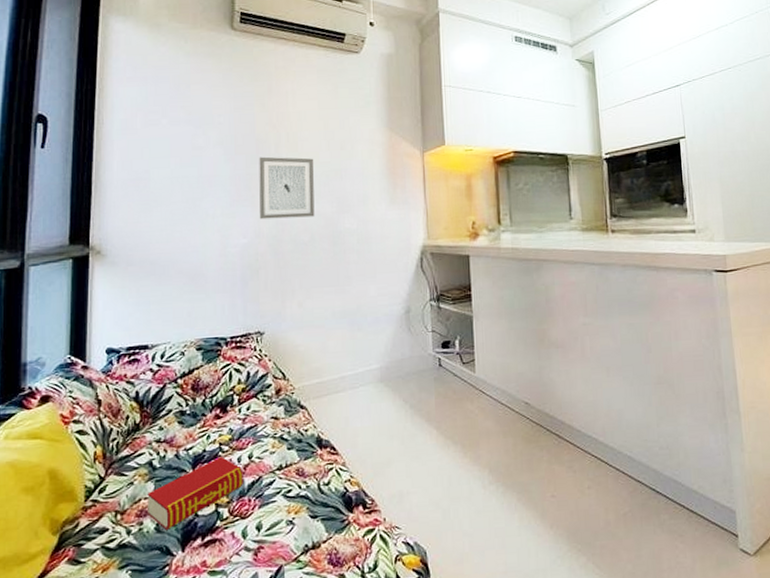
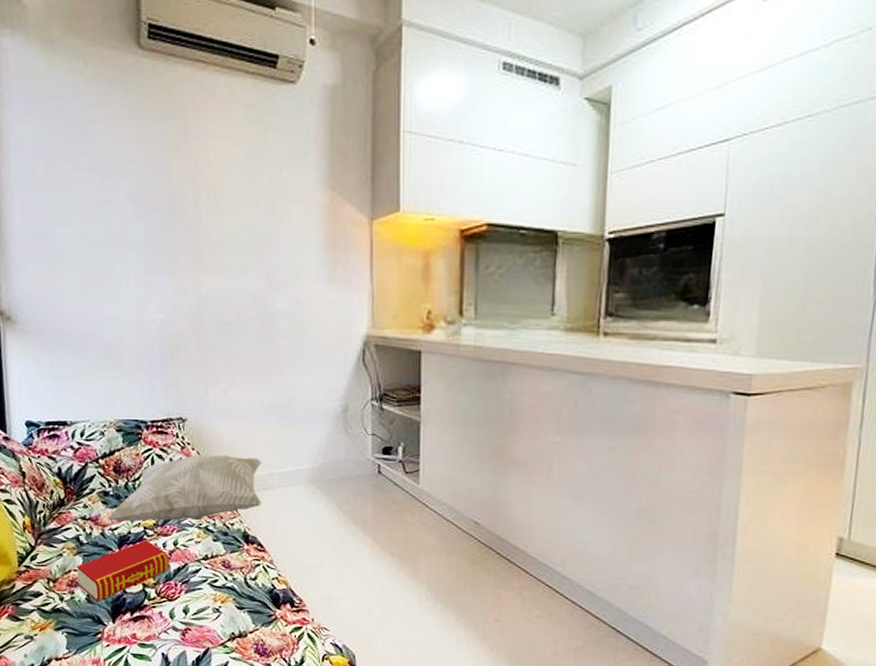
decorative pillow: none [182,363,334,441] -> present [106,454,262,522]
wall art: present [259,156,315,220] -> none [175,216,241,293]

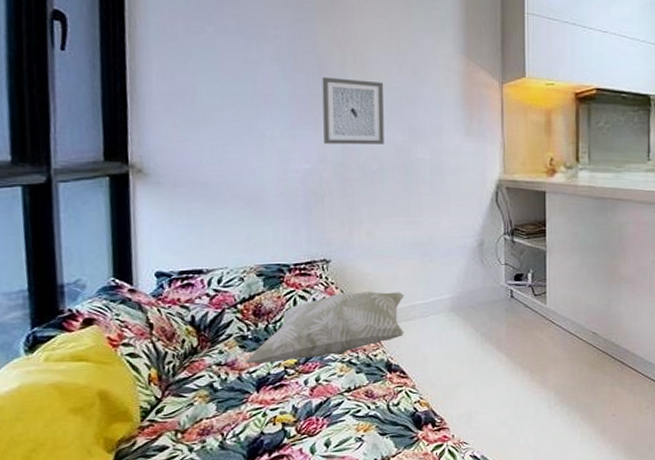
book: present [77,540,169,601] -> none [209,379,311,447]
wall art: none [175,216,241,293] -> present [322,77,384,145]

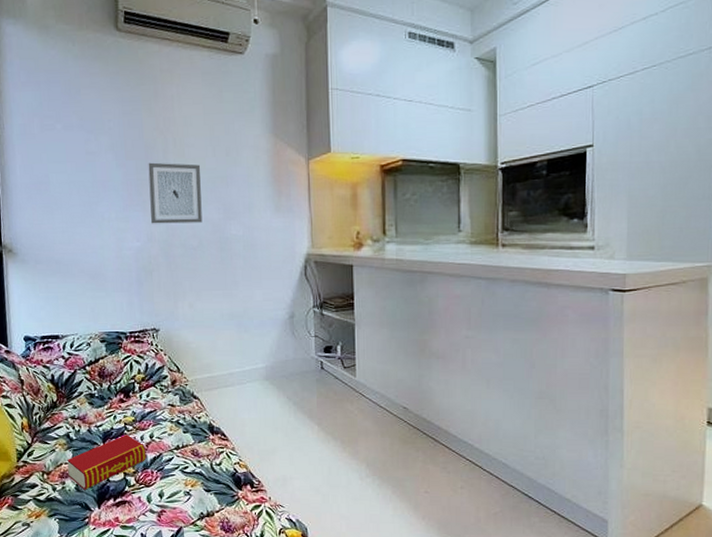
book: none [209,379,311,447] -> present [67,434,147,490]
decorative pillow: present [244,291,405,364] -> none [92,359,224,419]

